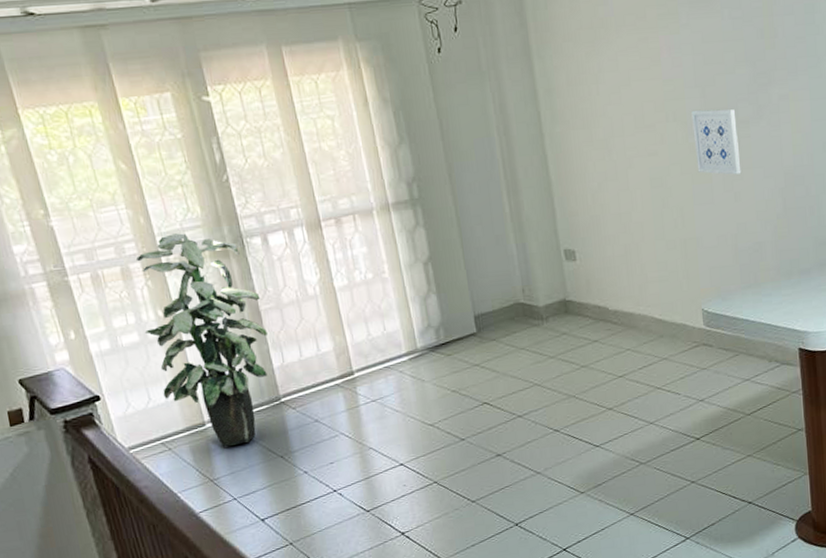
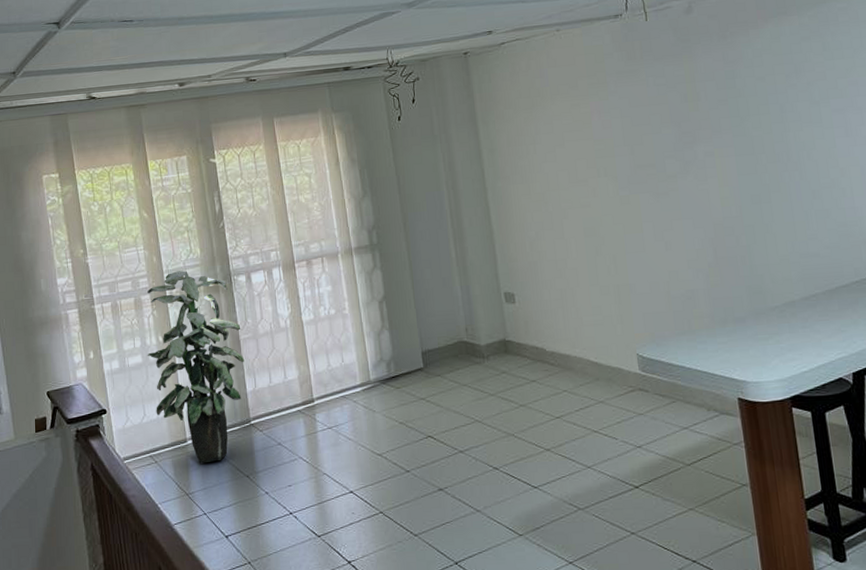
wall art: present [691,109,742,175] -> none [621,165,671,225]

